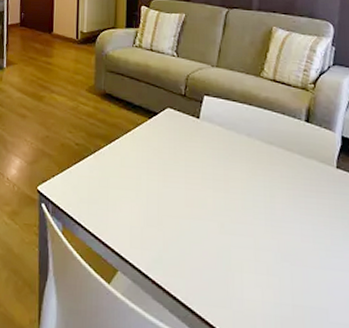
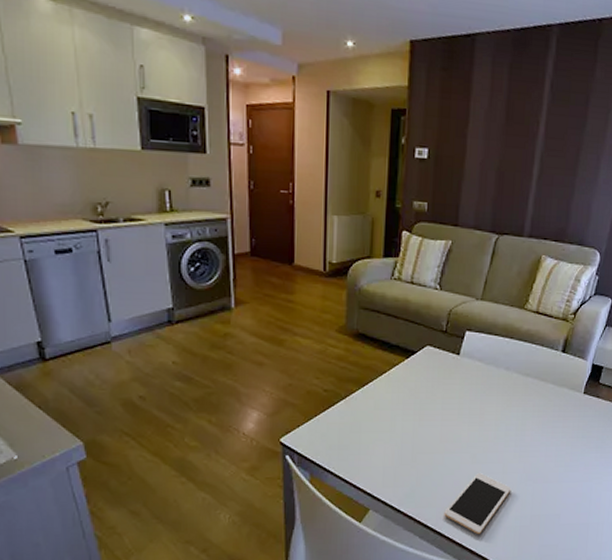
cell phone: none [194,244,266,319] -> present [444,472,512,535]

